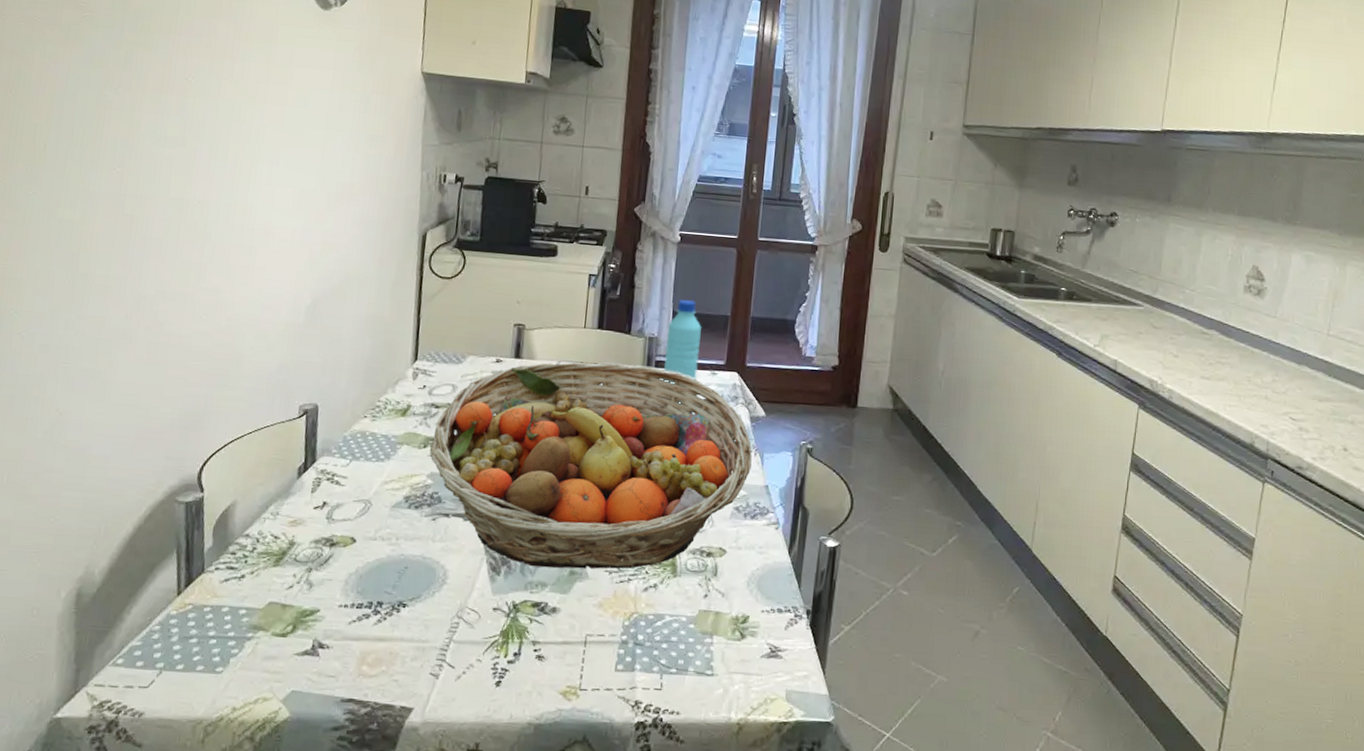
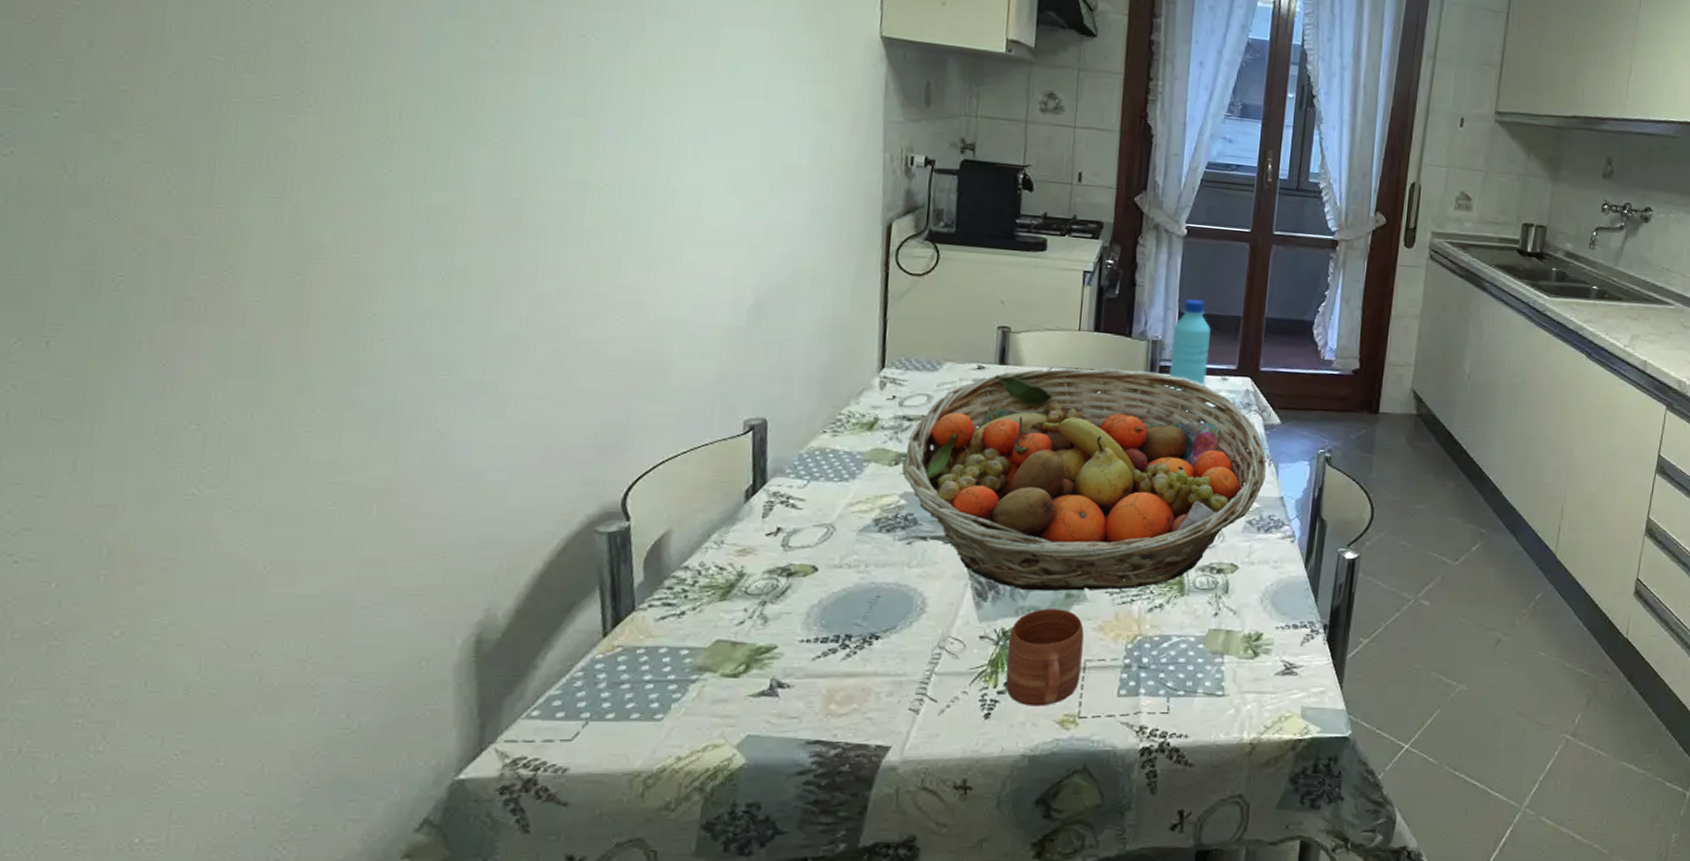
mug: none [515,584,586,677] -> present [1005,608,1084,706]

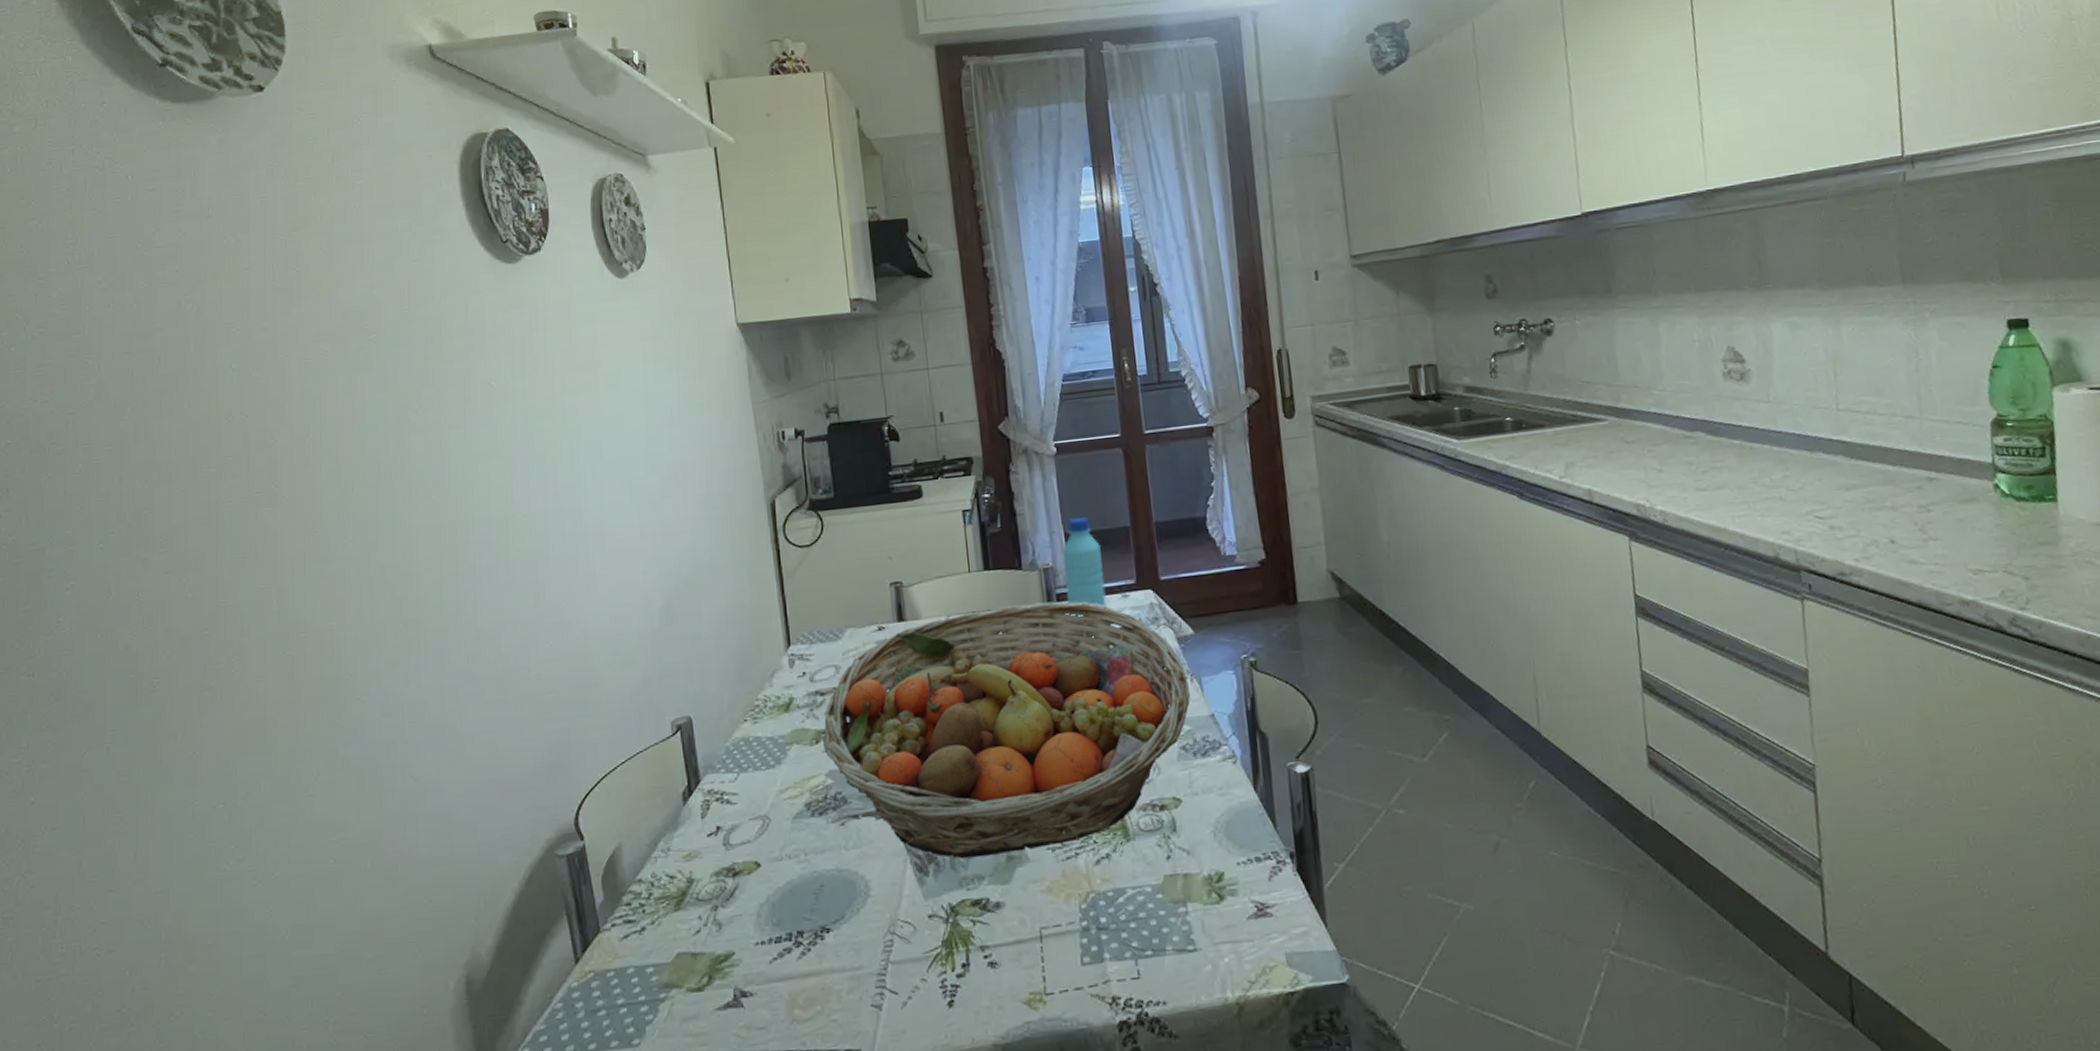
mug: present [1005,608,1084,706] -> none [957,874,1039,988]

